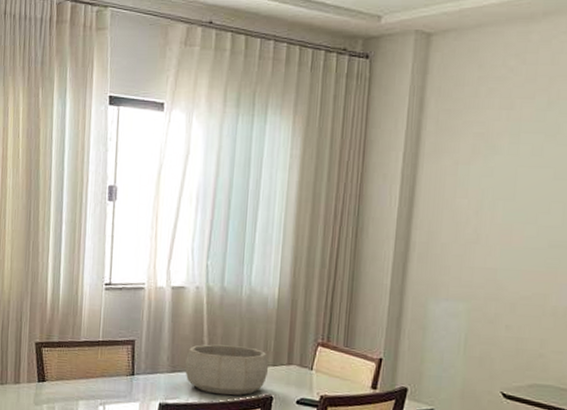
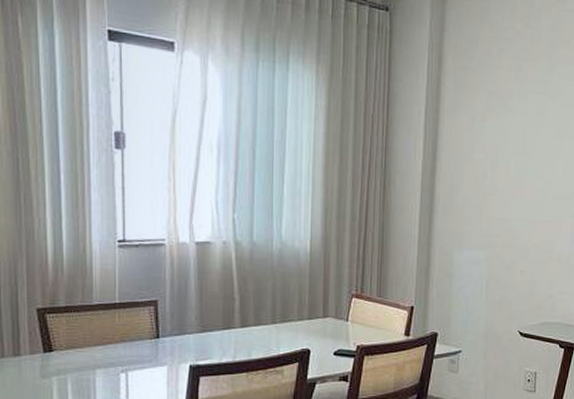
decorative bowl: present [185,344,269,396] -> none [216,301,305,352]

